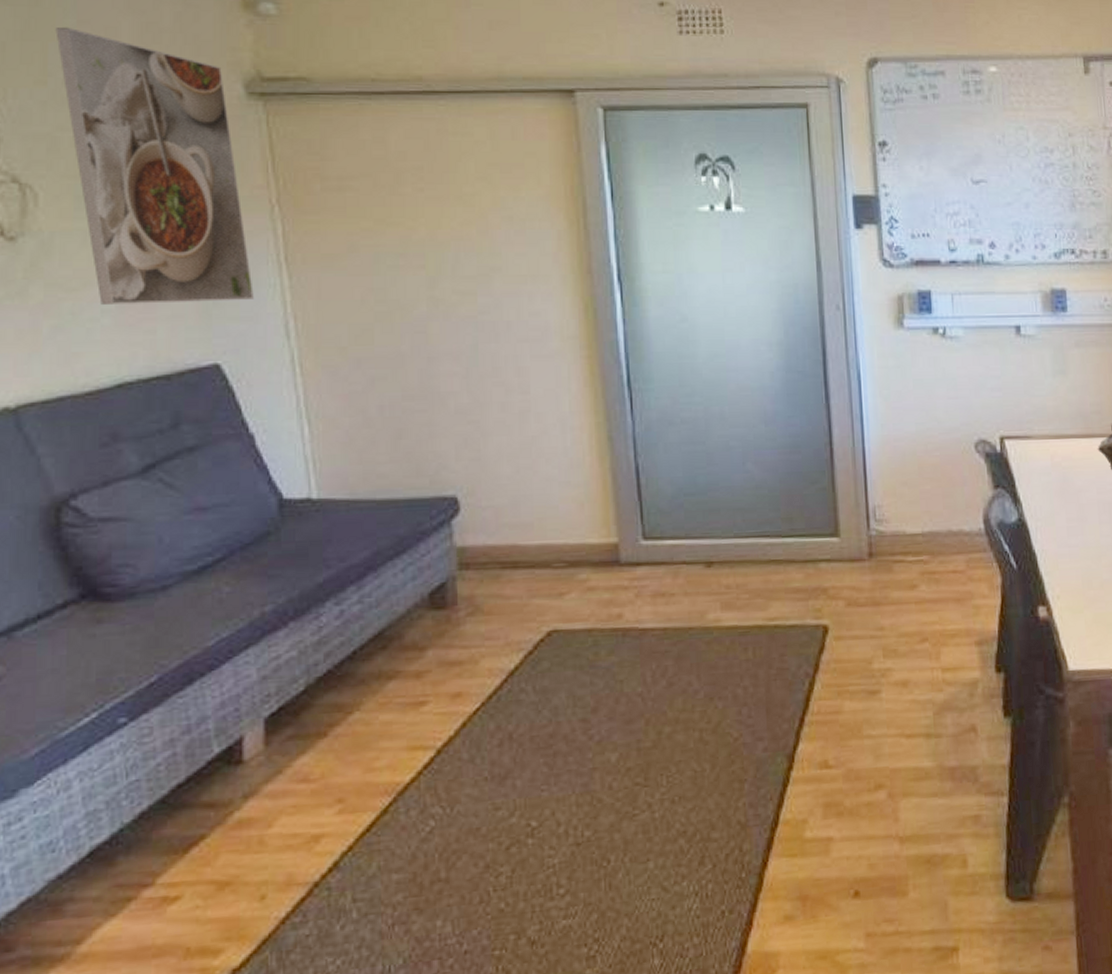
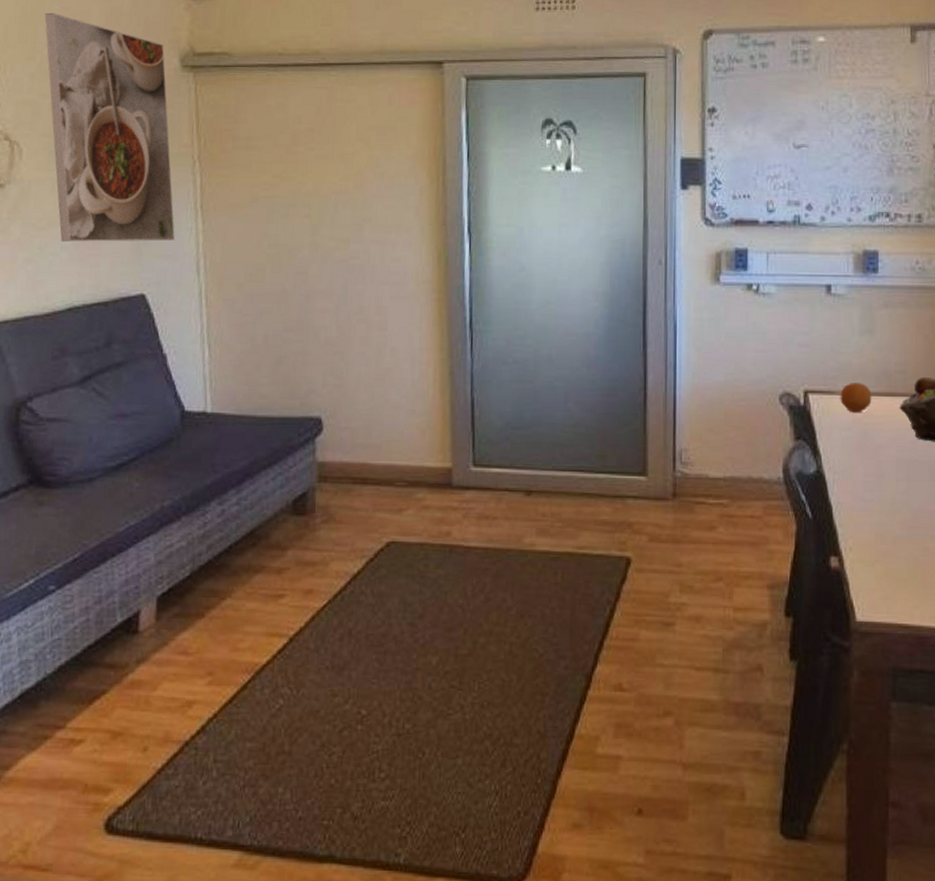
fruit: none [1037,426,1070,457] -> present [840,383,872,413]

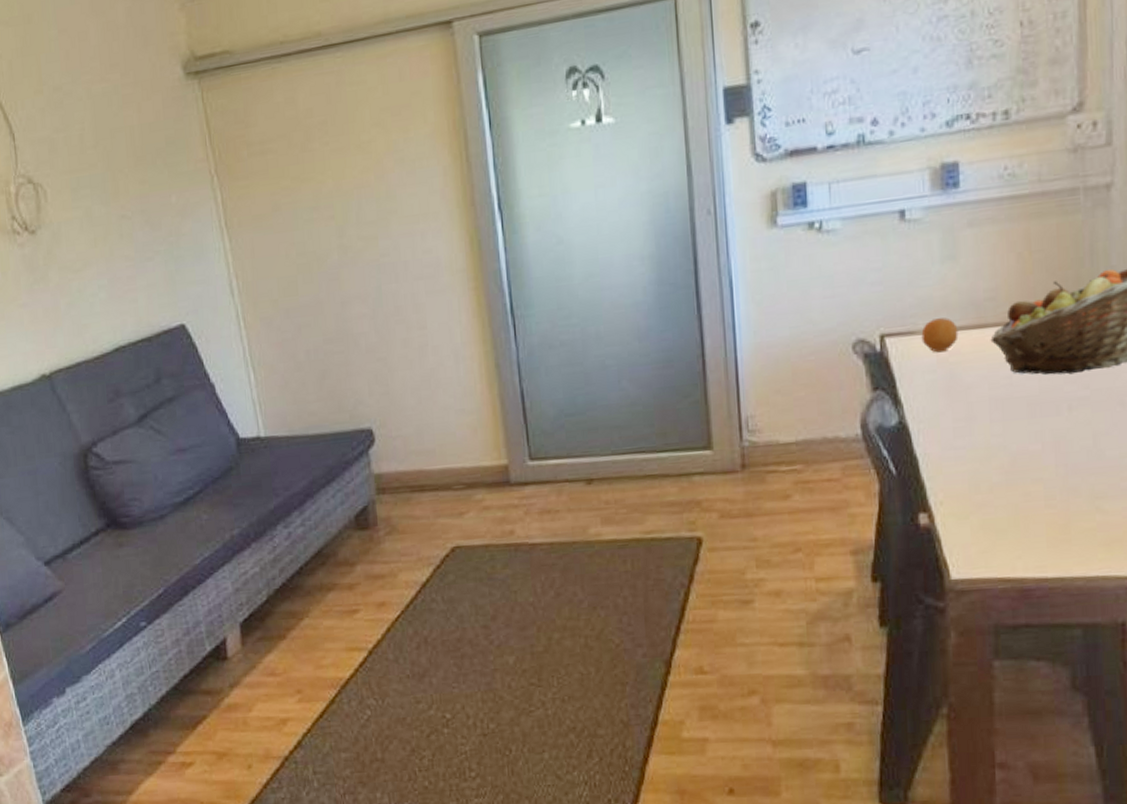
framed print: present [44,12,175,242] -> none [44,38,205,281]

